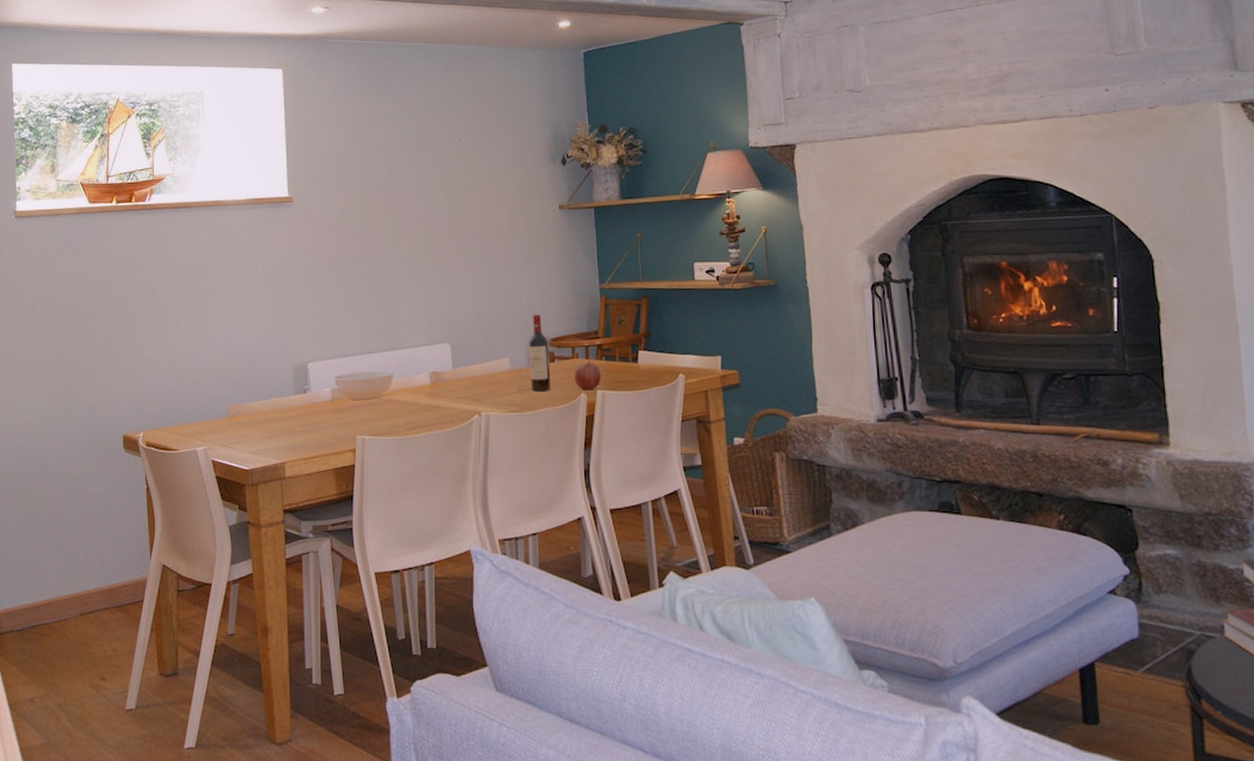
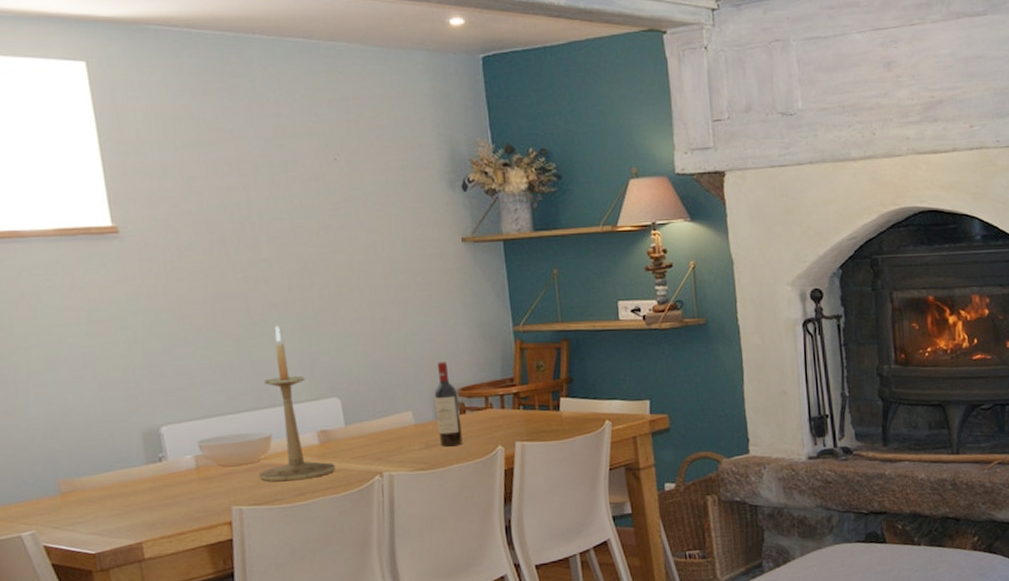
candlestick: none [379,279,442,416] -> present [258,325,336,482]
fruit: present [573,360,601,389] -> none [488,410,520,442]

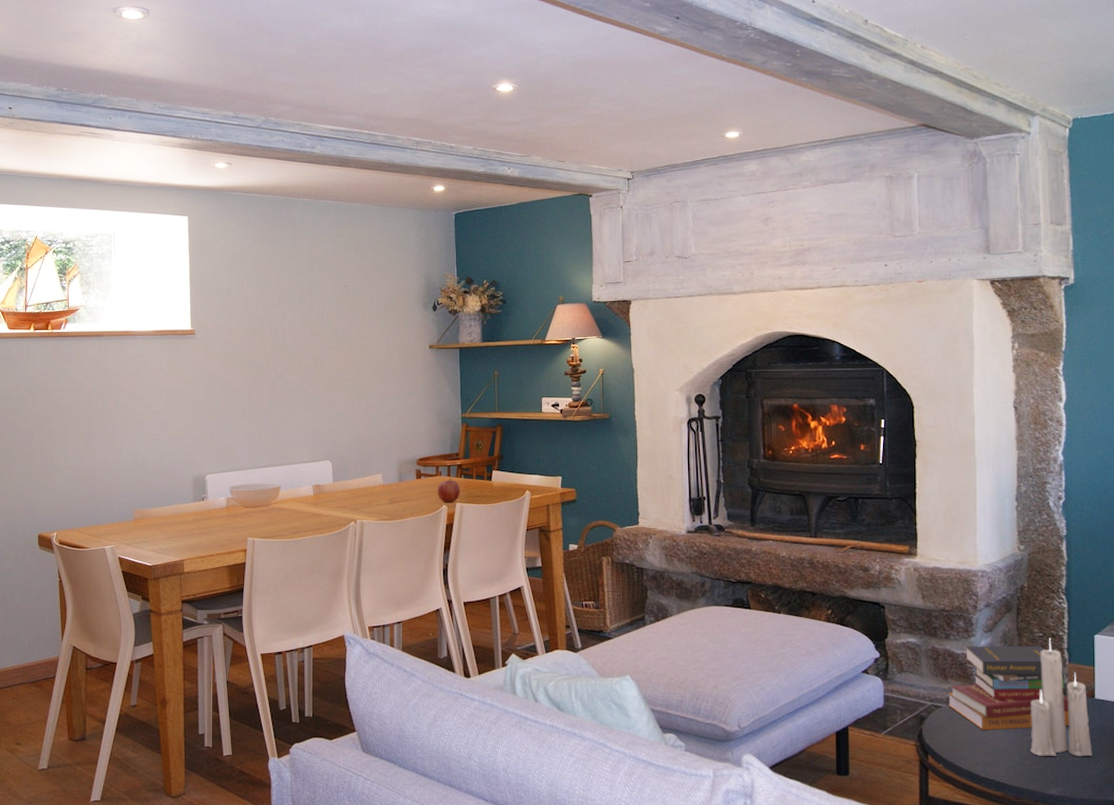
candlestick: present [258,325,336,482] -> none [268,404,323,522]
wine bottle: present [434,361,463,447] -> none [399,438,417,503]
fruit: none [488,410,520,442] -> present [437,478,460,502]

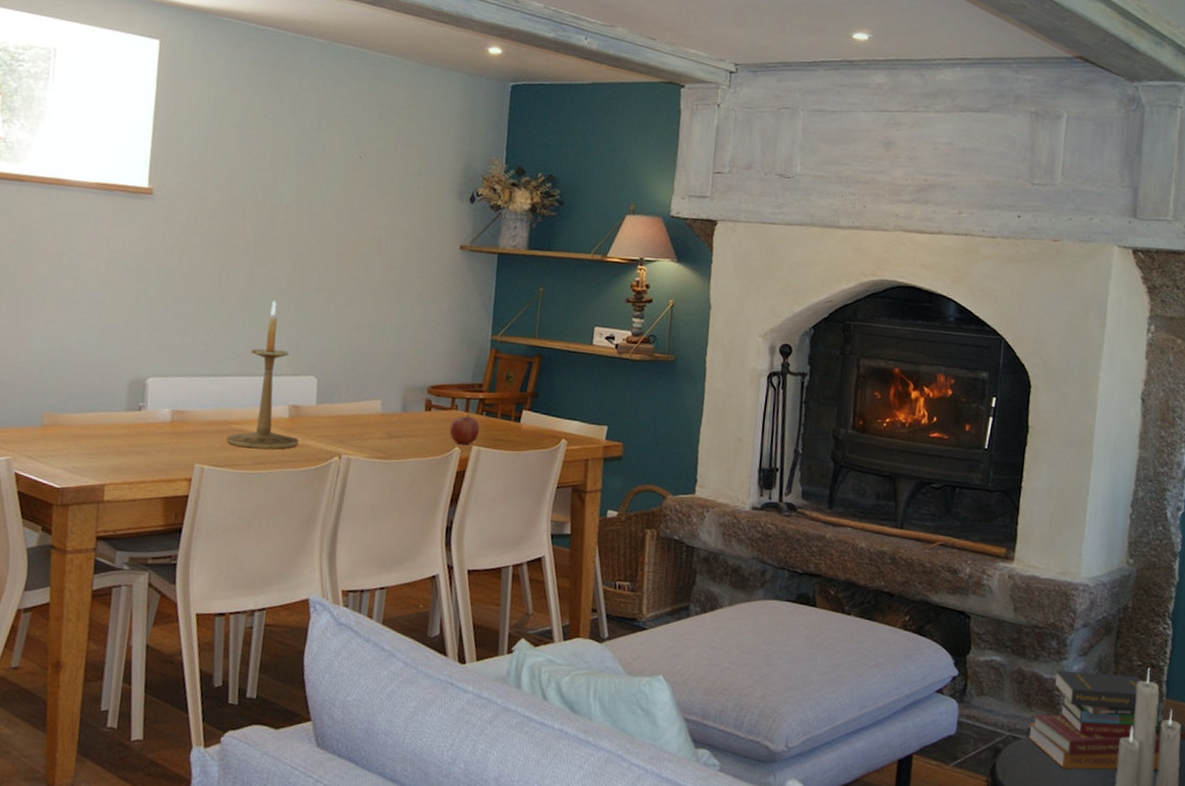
bowl: present [229,483,282,508] -> none [177,394,248,427]
candlestick: none [268,404,323,522] -> present [226,300,299,450]

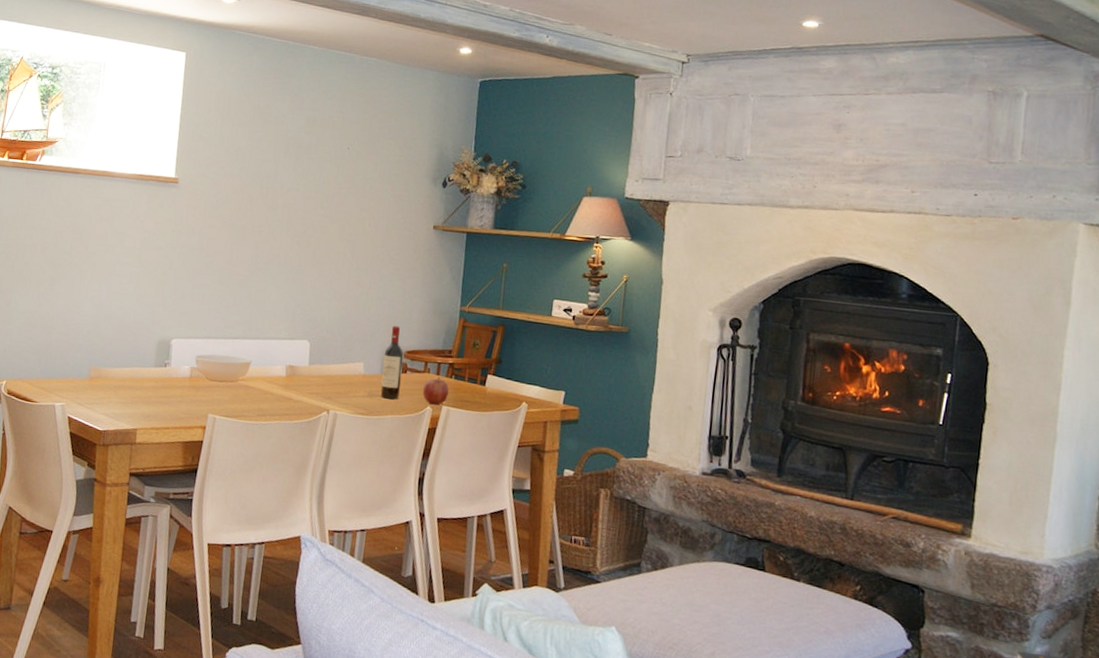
bowl: none [177,394,248,427] -> present [195,354,253,382]
candlestick: present [226,300,299,450] -> none [234,273,294,404]
wine bottle: none [401,358,428,441] -> present [380,325,404,400]

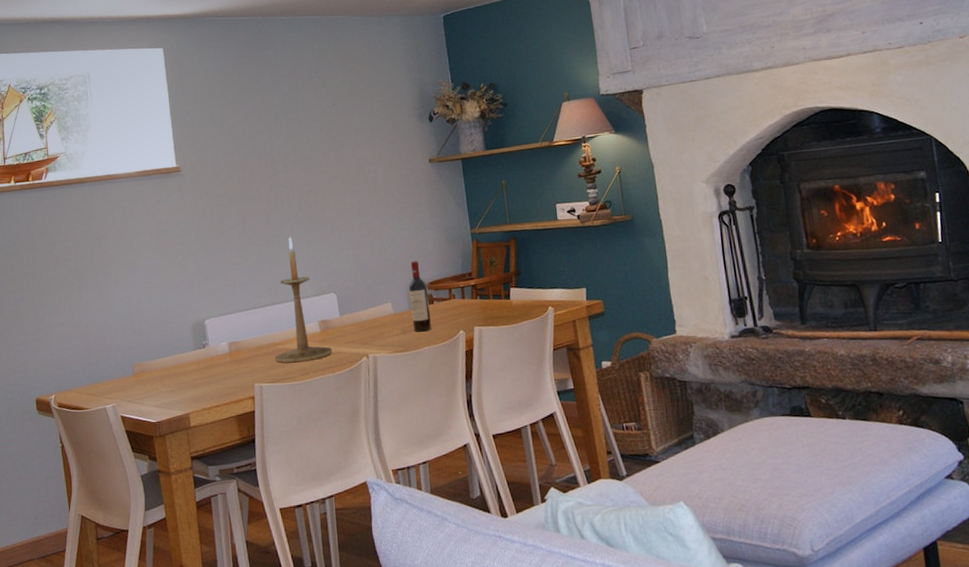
bowl: present [195,354,253,382] -> none [231,322,286,352]
candlestick: none [234,273,294,404] -> present [274,236,332,363]
fruit: present [422,377,449,405] -> none [452,300,477,327]

